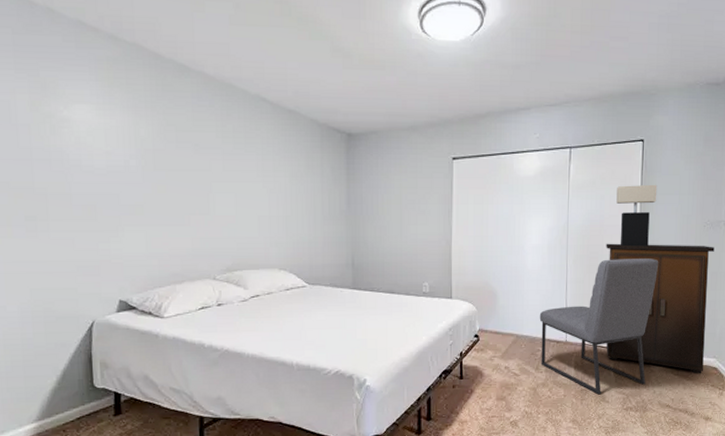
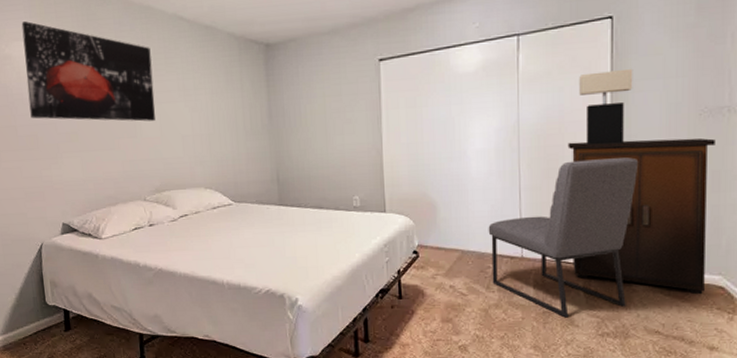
wall art: none [85,84,232,199] -> present [21,21,156,122]

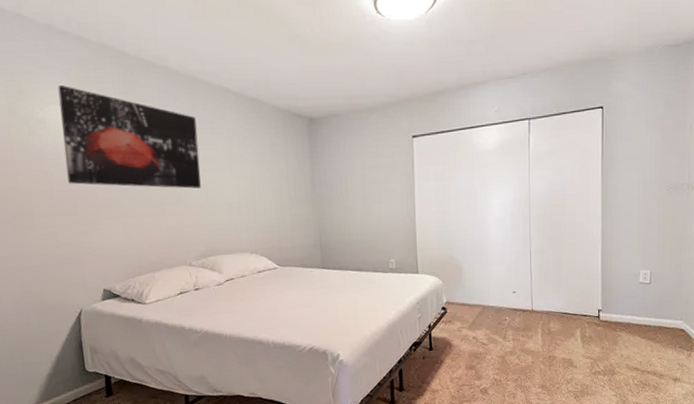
chair: present [488,157,639,318] -> none [505,225,623,361]
cabinet: present [567,138,715,295] -> none [568,209,679,337]
table lamp: present [579,68,633,145] -> none [577,150,619,214]

